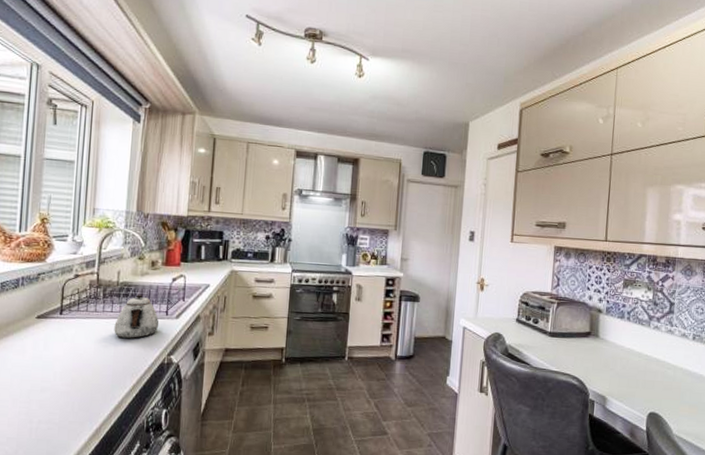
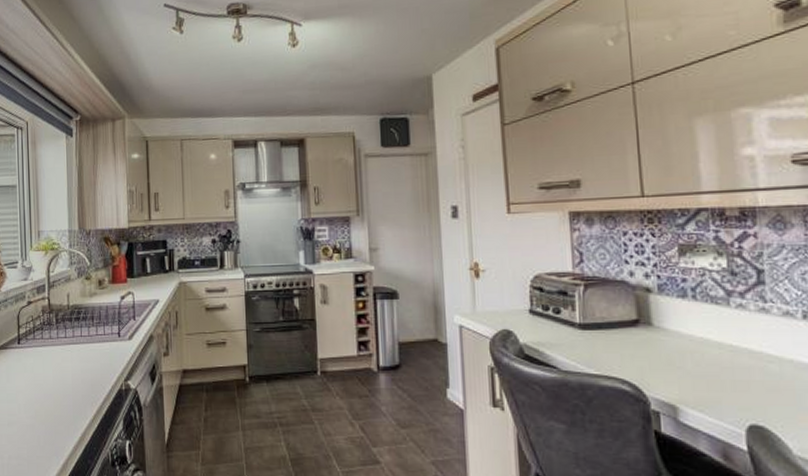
teapot: present [114,295,159,339] -> none [69,317,113,366]

